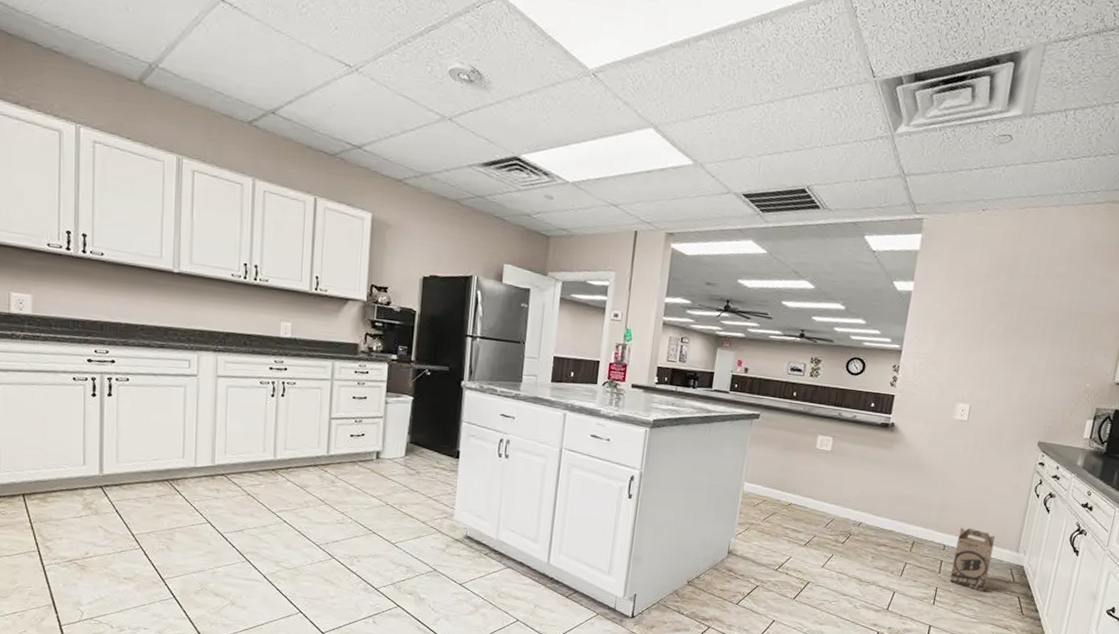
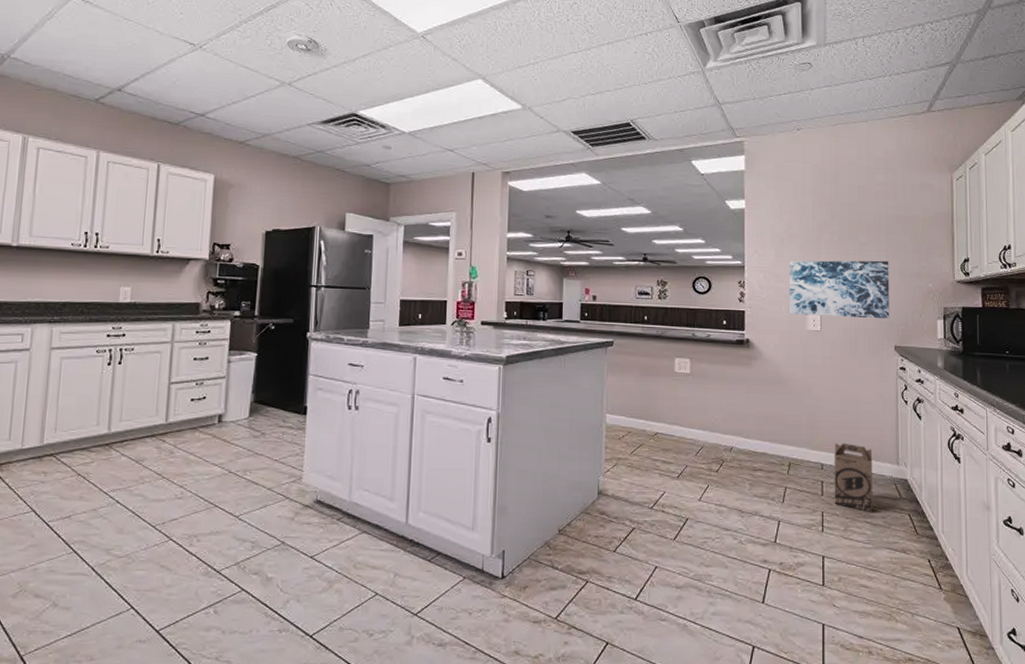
wall art: none [939,349,1051,415] -> present [789,260,890,319]

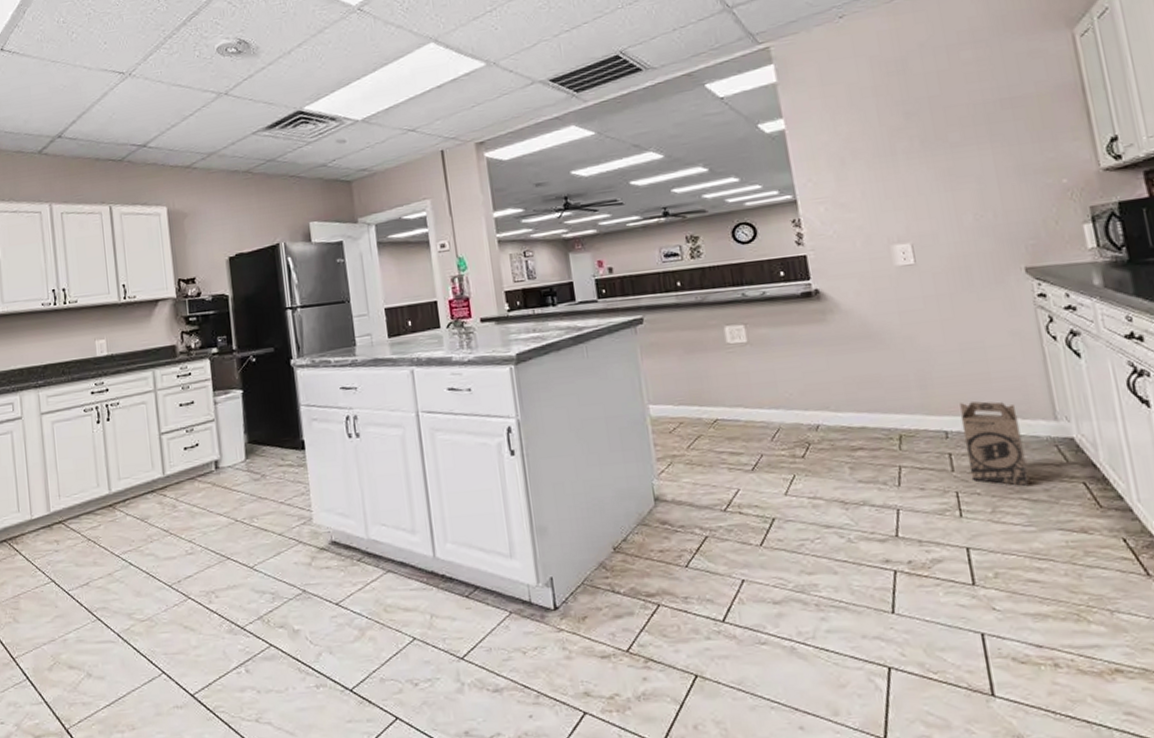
wall art: present [789,260,890,319] -> none [856,160,1012,250]

